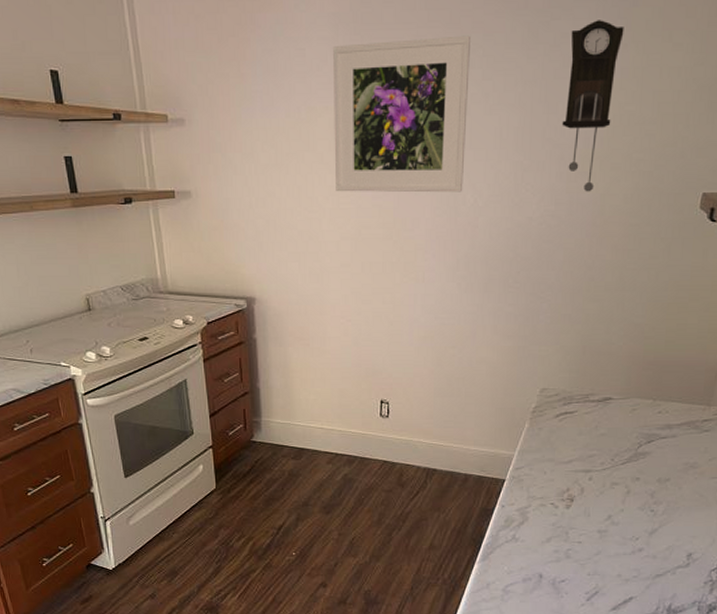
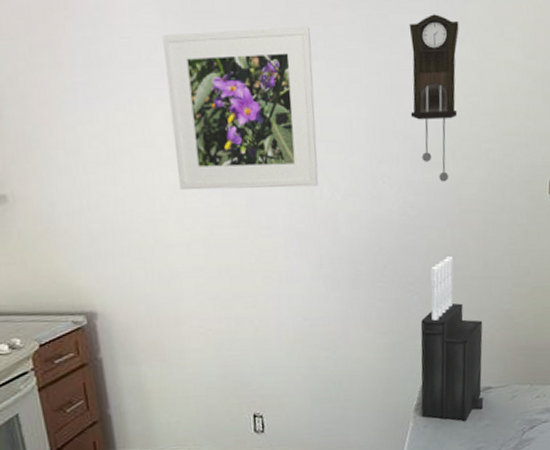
knife block: none [539,267,611,428] -> present [420,256,484,421]

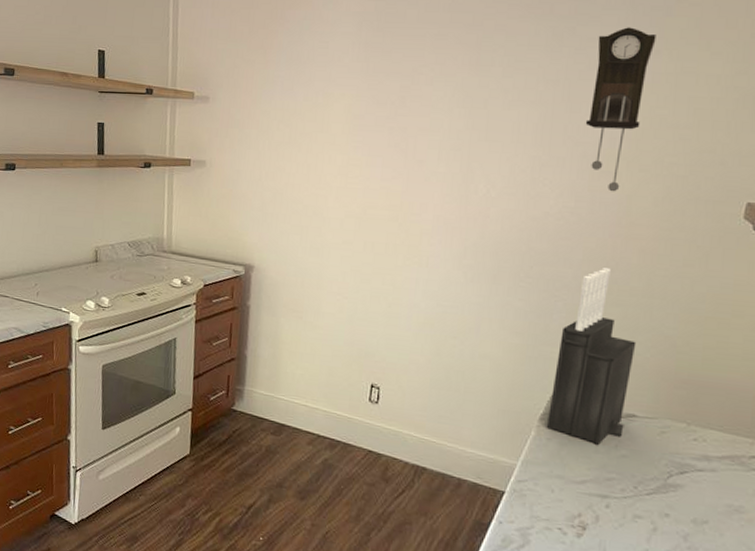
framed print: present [163,26,319,190] -> none [345,36,492,182]

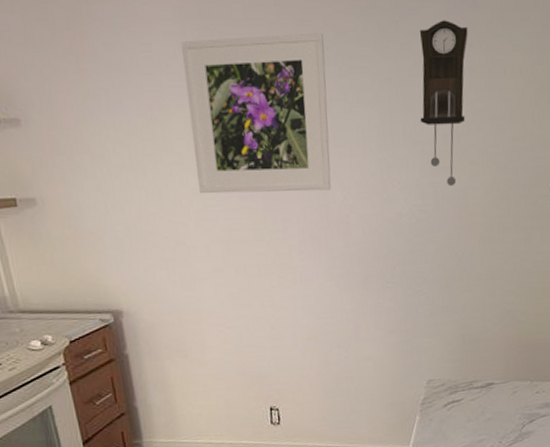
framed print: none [345,36,492,182] -> present [181,33,332,194]
knife block: present [547,268,637,445] -> none [427,258,487,415]

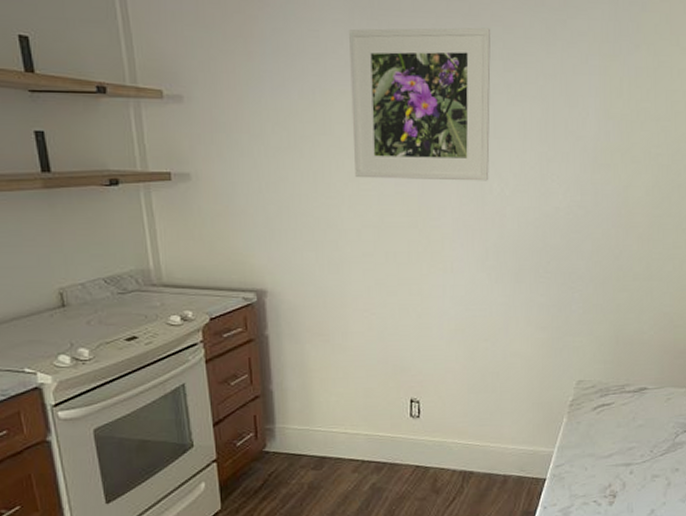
pendulum clock: present [419,20,468,186] -> none [583,21,636,184]

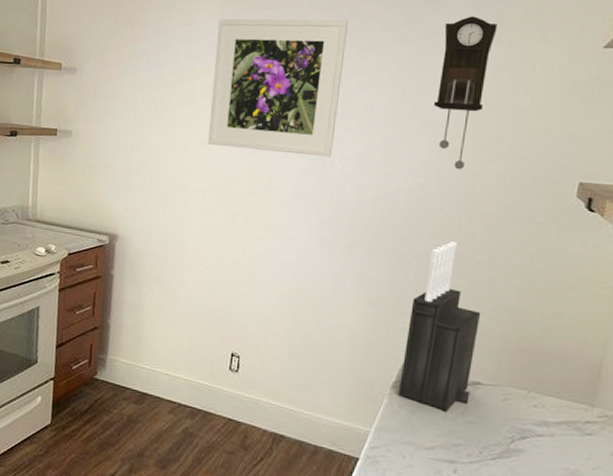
knife block: none [576,257,642,420] -> present [399,241,481,412]
pendulum clock: none [583,21,636,184] -> present [433,16,497,170]

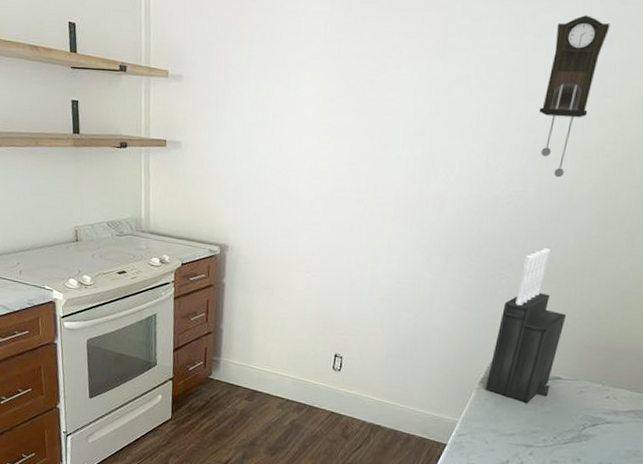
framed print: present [208,18,348,157] -> none [315,20,459,166]

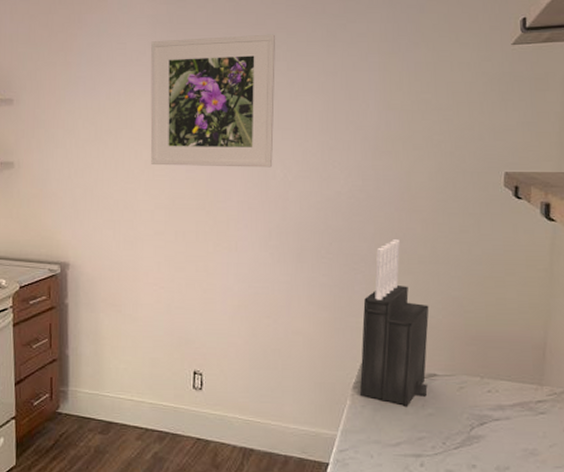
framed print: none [315,20,459,166] -> present [150,34,275,168]
pendulum clock: present [538,15,610,178] -> none [363,23,414,170]

